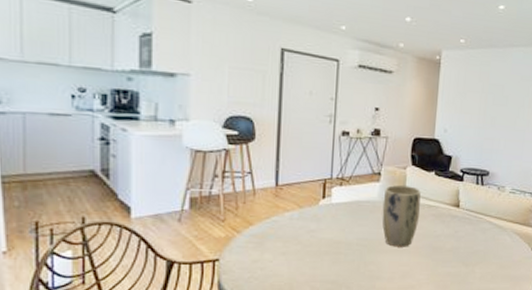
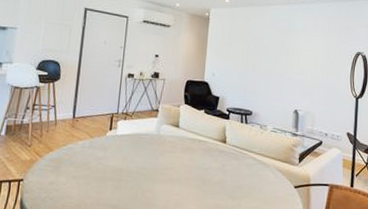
plant pot: present [382,185,421,247] -> none [158,121,192,178]

